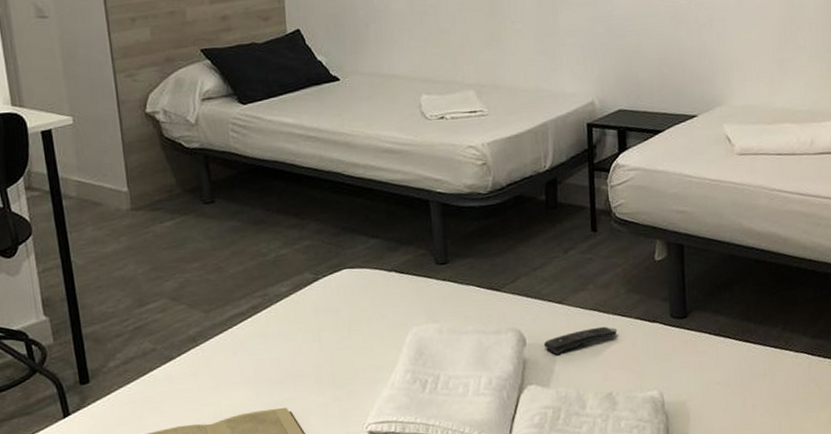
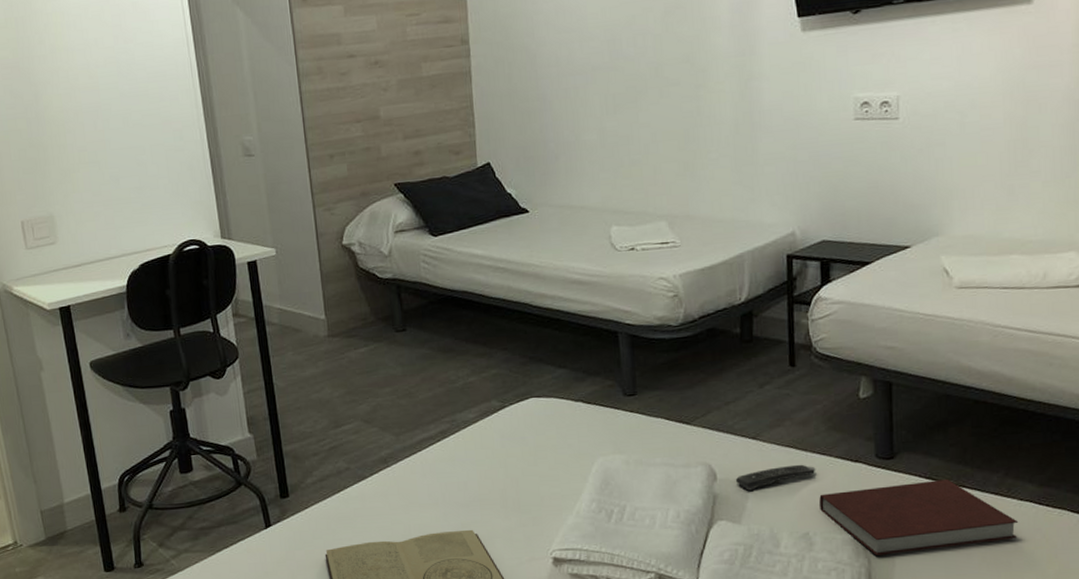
notebook: none [621,334,796,411] -> present [819,478,1019,555]

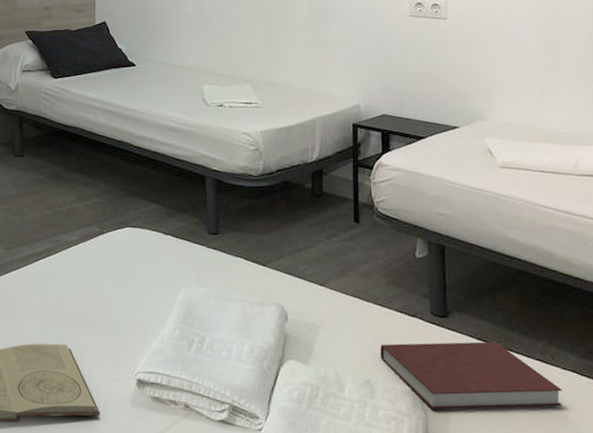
remote control: present [735,464,816,491] -> none [304,313,378,334]

